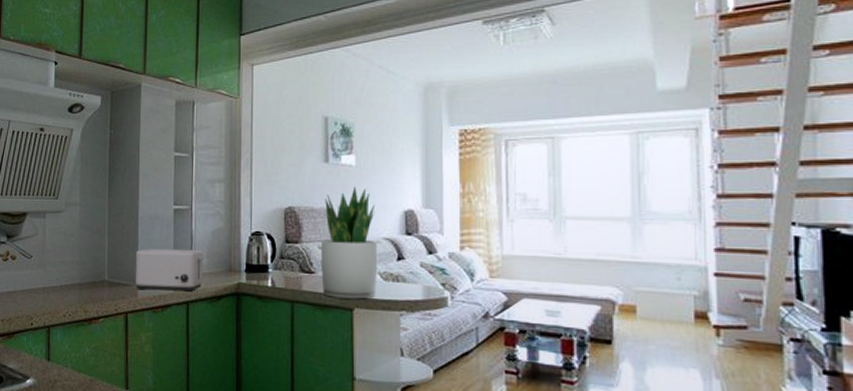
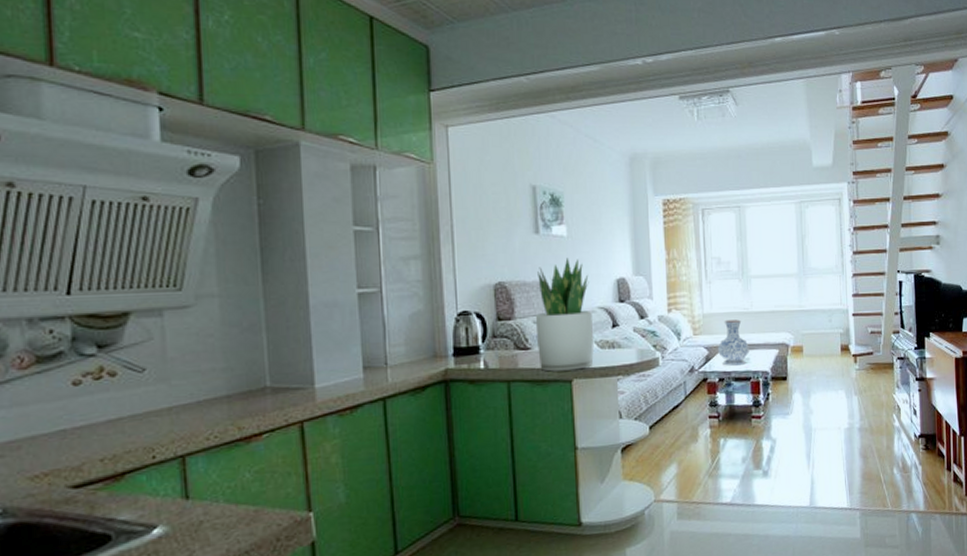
toaster: present [135,248,204,292] -> none [308,337,401,391]
vase: none [520,265,560,319] -> present [718,319,749,366]

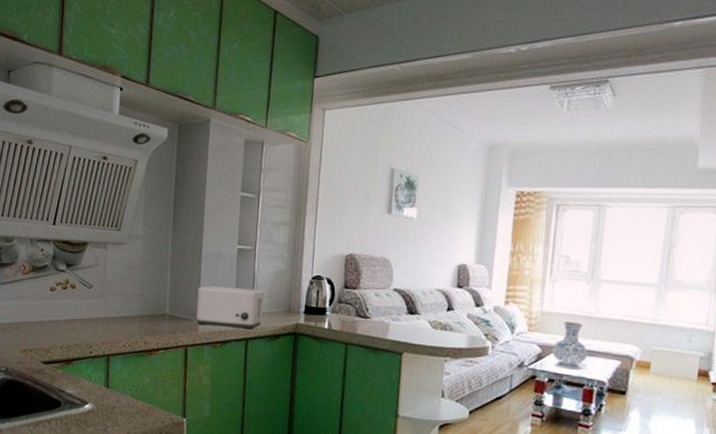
toaster: none [308,337,401,391] -> present [196,285,265,329]
planter: present [535,257,594,372] -> none [375,239,432,345]

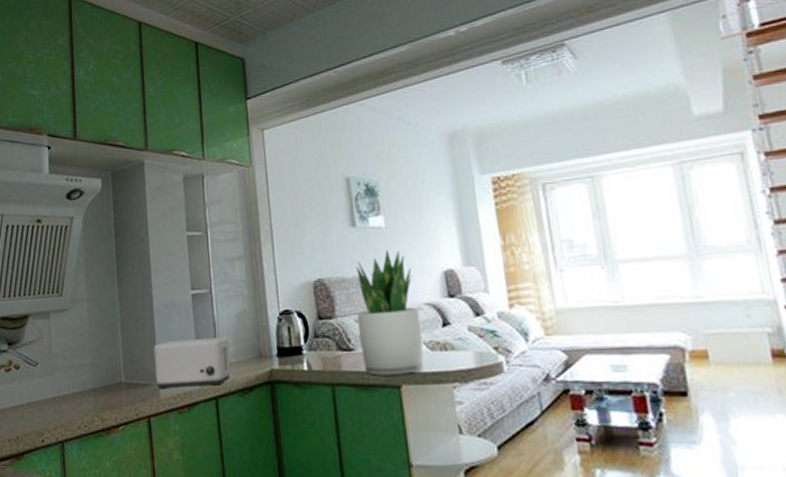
planter: none [375,239,432,345] -> present [356,250,424,376]
vase: present [552,321,588,370] -> none [580,316,626,375]

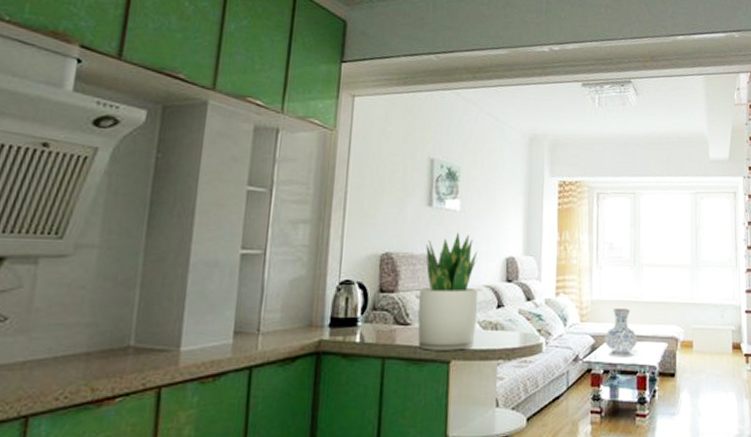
toaster: present [153,337,231,388] -> none [176,302,277,355]
vase: none [580,316,626,375] -> present [605,308,637,357]

